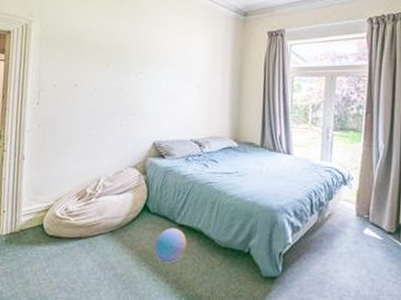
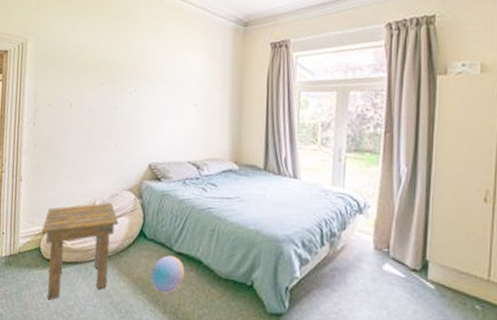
side table: none [44,179,123,276] -> present [41,202,119,301]

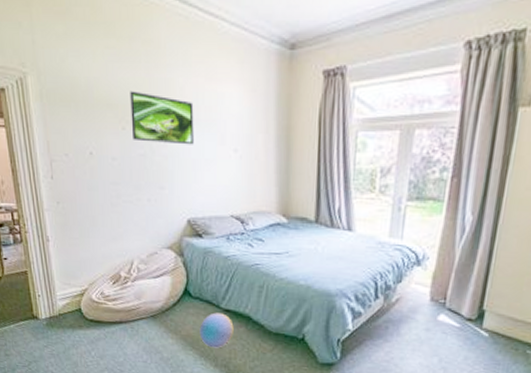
side table: present [41,202,119,301] -> none [79,261,161,358]
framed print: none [108,55,162,100] -> present [130,91,194,145]

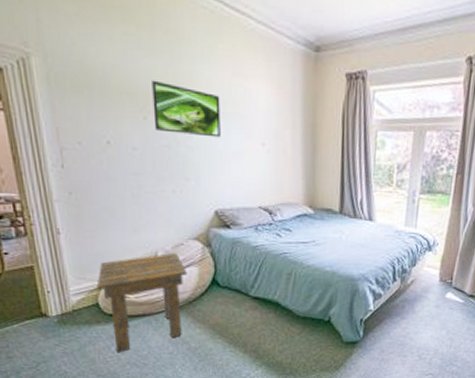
side table: none [79,261,161,358] -> present [96,252,188,353]
ball: present [199,312,234,348] -> none [228,300,263,335]

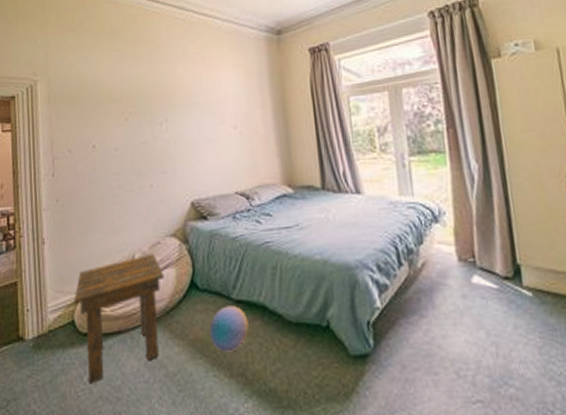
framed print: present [152,80,221,138] -> none [133,84,194,129]
ball: none [228,300,263,335] -> present [209,305,249,352]

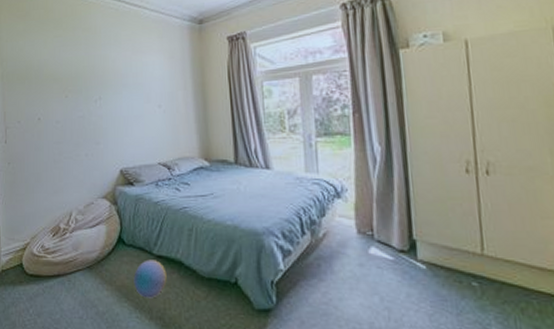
side table: present [74,253,165,384] -> none [22,211,97,316]

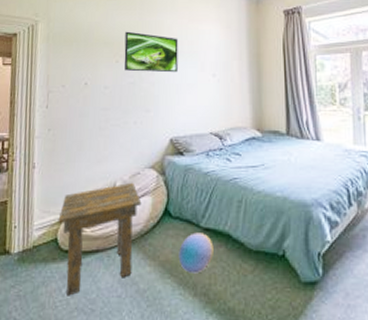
side table: none [22,211,97,316] -> present [58,182,142,296]
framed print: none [72,66,124,106] -> present [124,31,179,73]

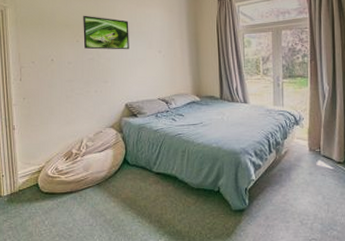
side table: present [58,182,142,296] -> none [37,139,105,226]
ball: present [178,232,214,274] -> none [136,176,164,207]

